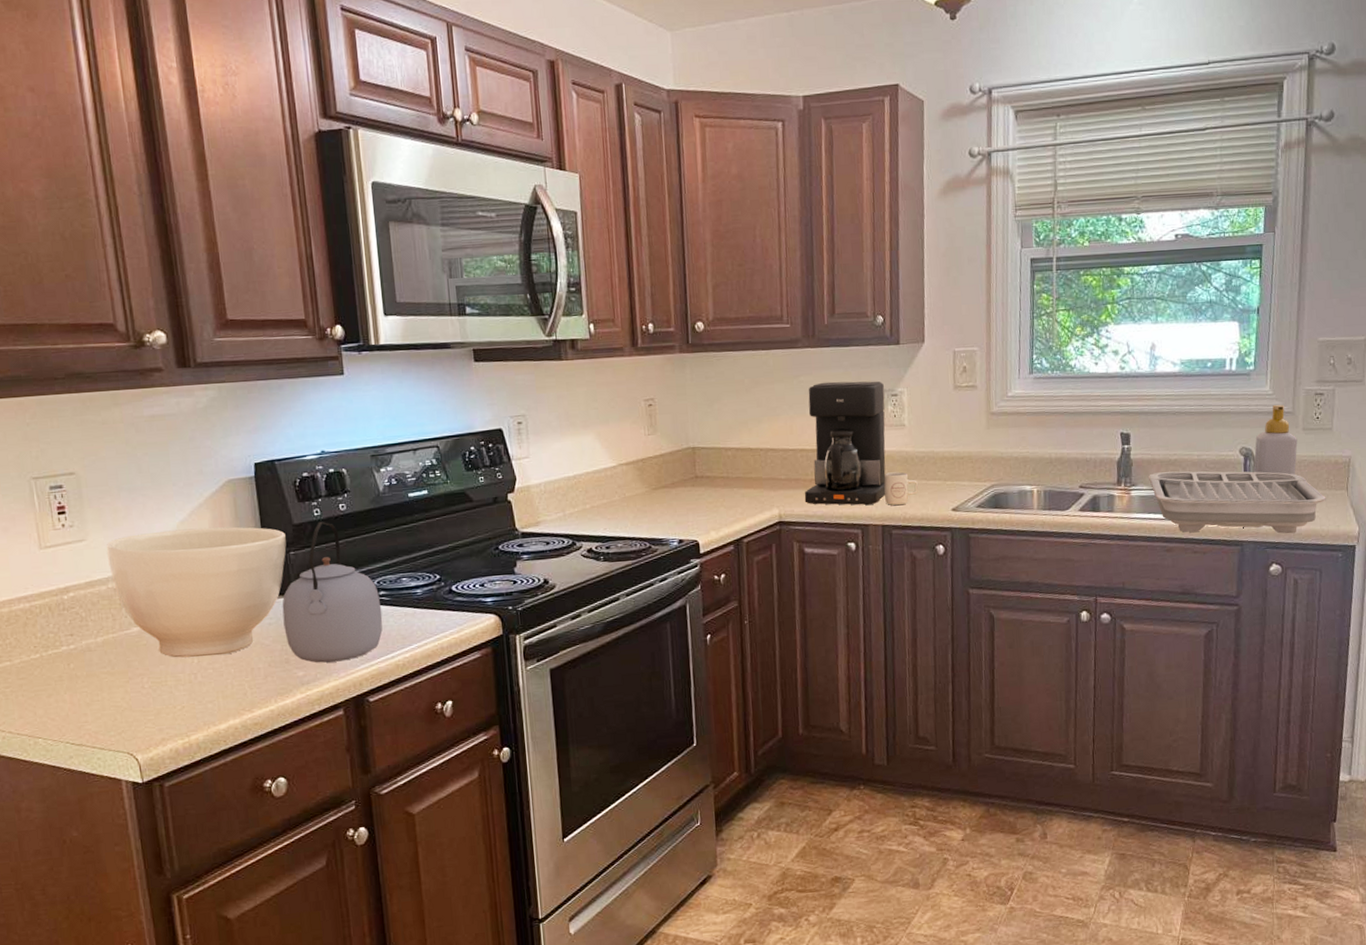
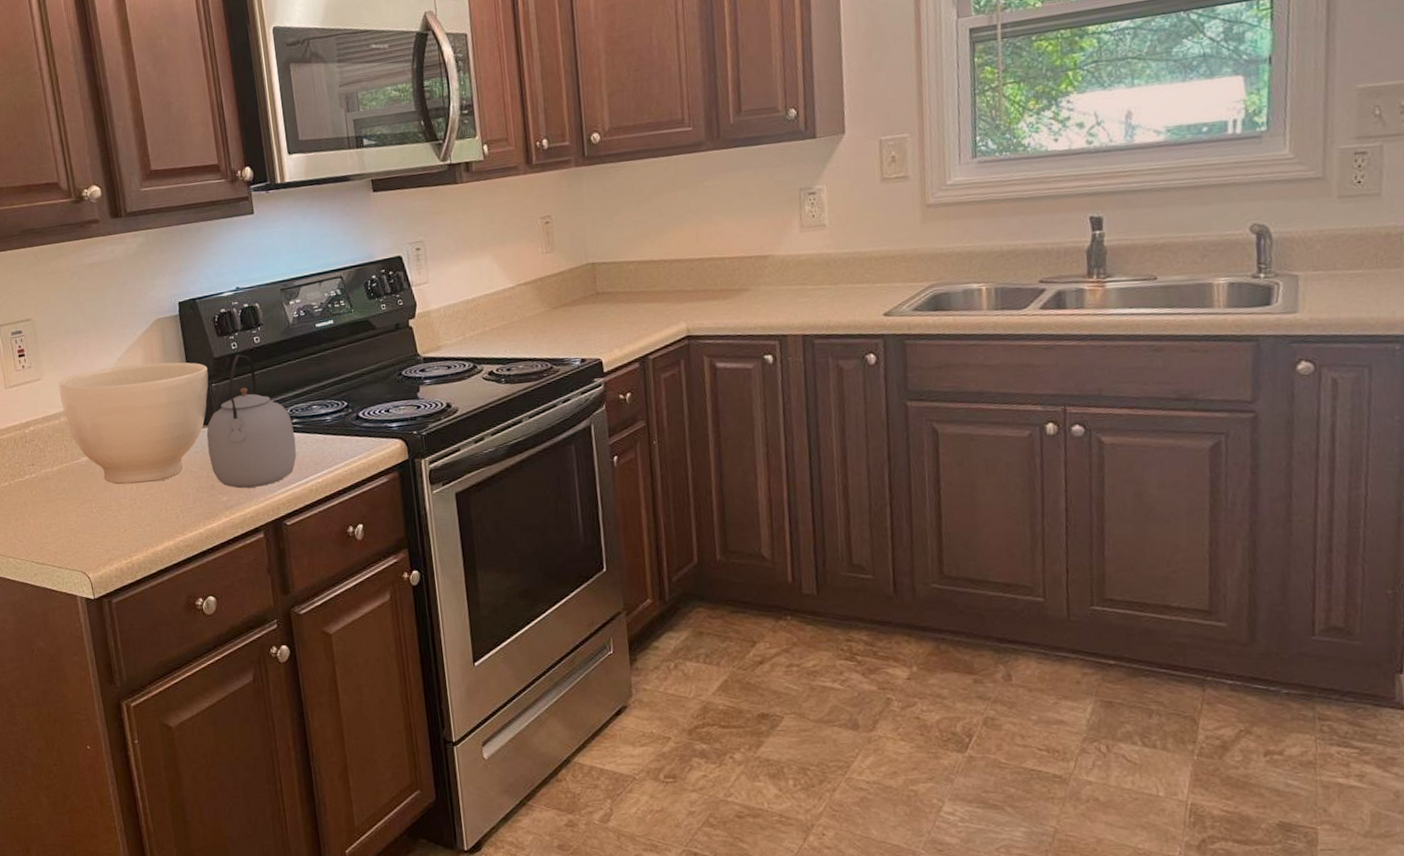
coffee maker: present [804,381,886,505] -> none [713,179,806,317]
mug: present [884,471,919,506] -> none [803,276,844,313]
dish rack: present [1148,471,1327,534] -> none [1127,250,1376,328]
soap bottle: present [1254,404,1298,475] -> none [1270,169,1332,254]

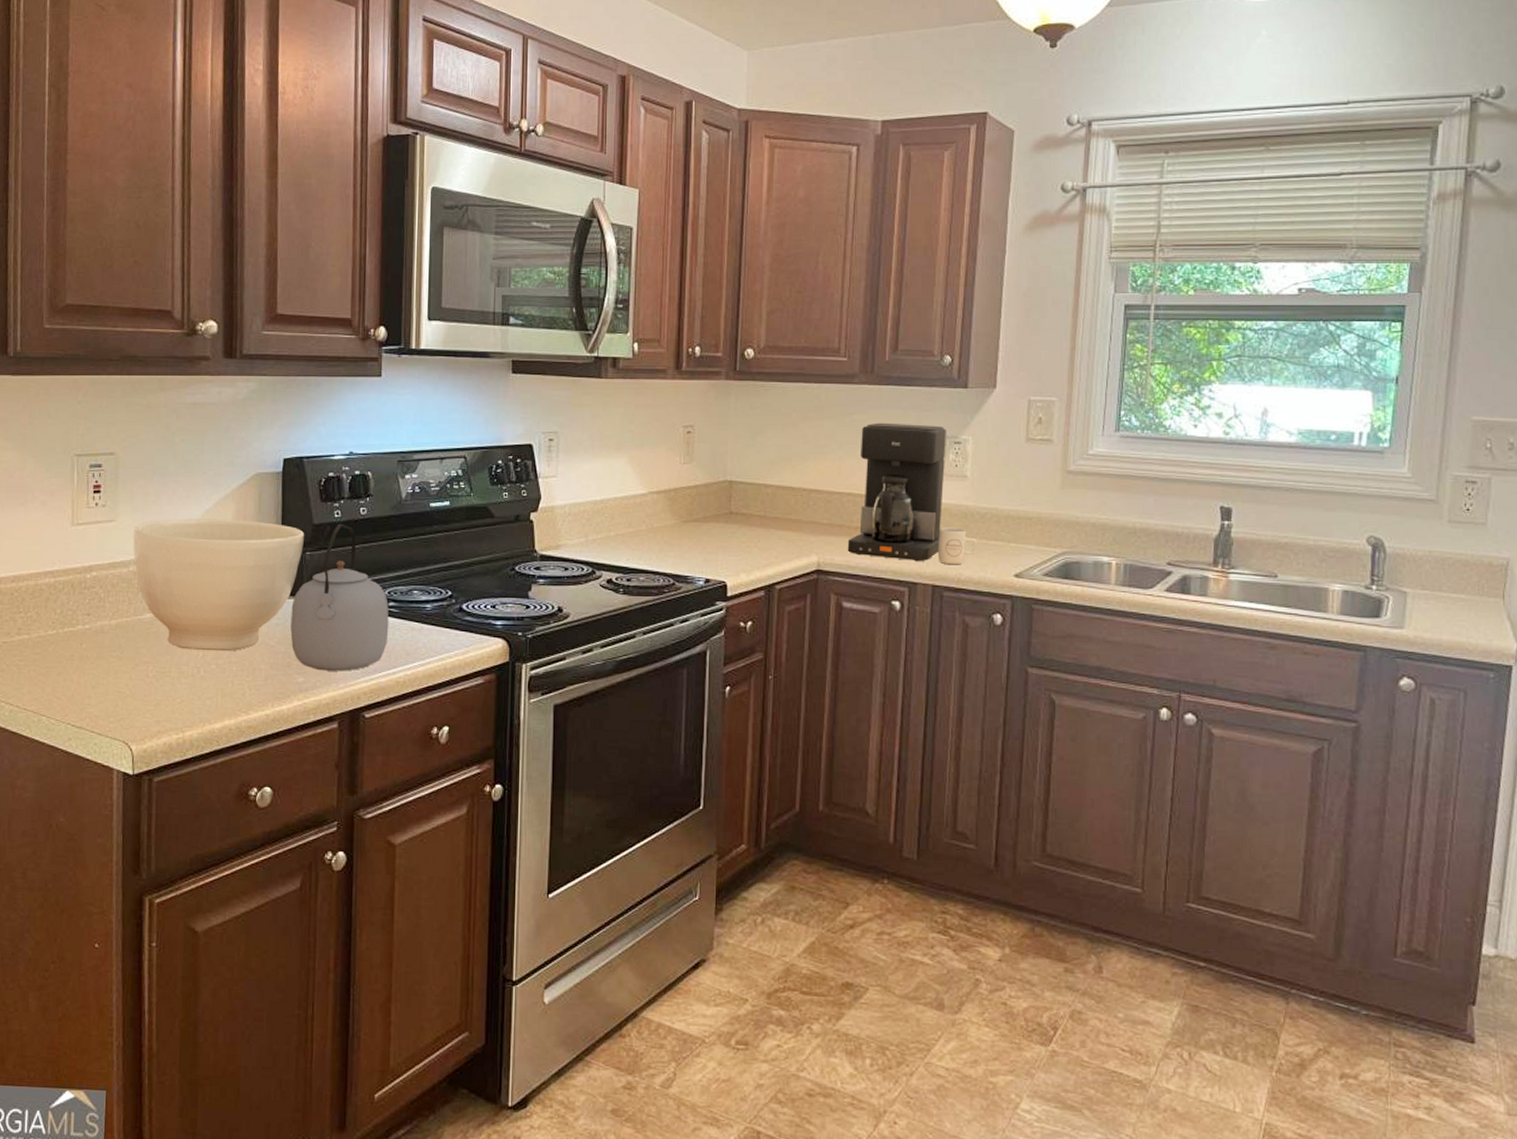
coffee maker: none [713,179,806,317] -> present [847,422,946,561]
mug: none [803,276,844,313] -> present [938,527,978,565]

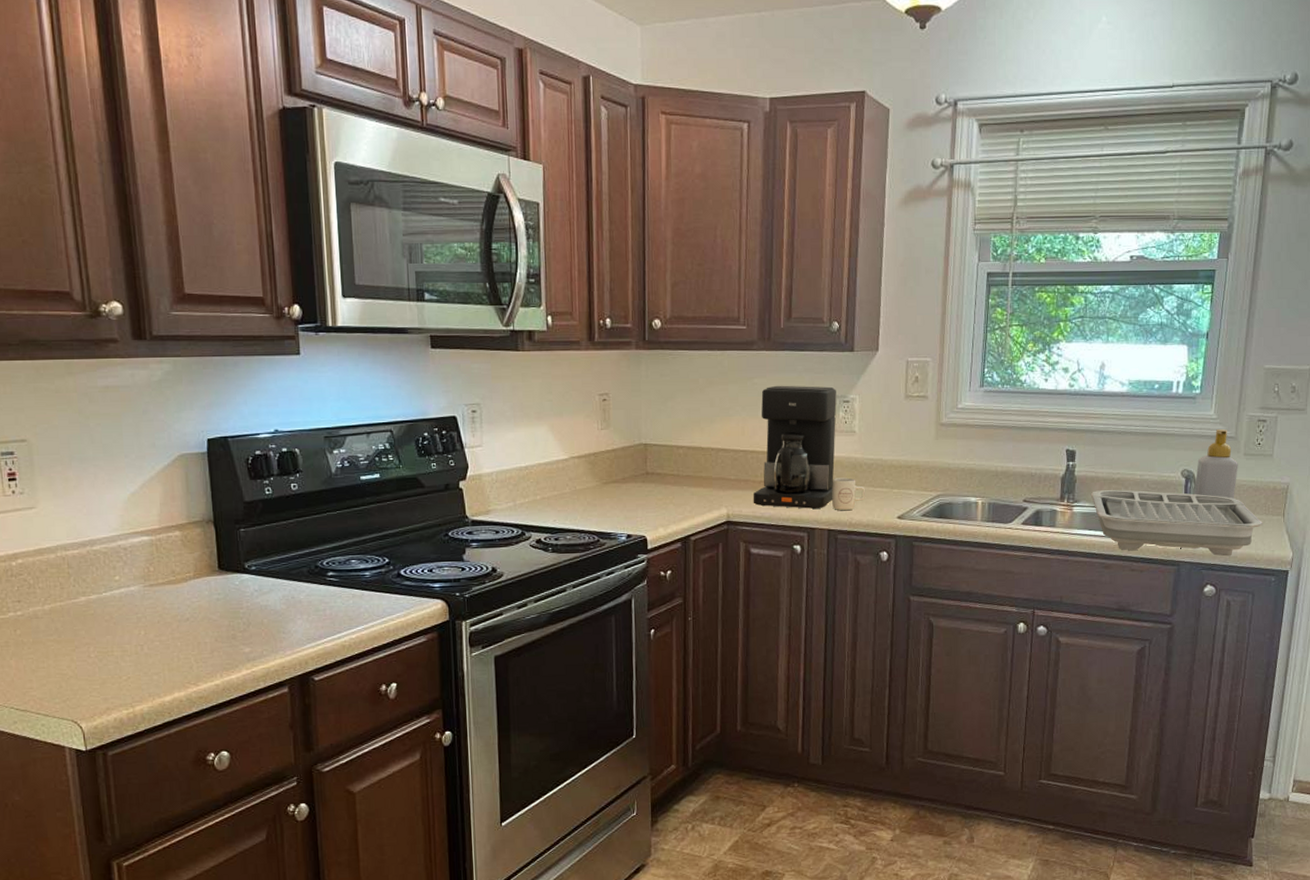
bowl: present [132,519,305,652] -> none [56,500,238,629]
teakettle: present [290,523,389,671] -> none [230,499,331,640]
dish rack: none [1251,556,1477,644] -> present [1090,490,1264,557]
soap bottle: none [1384,489,1441,574] -> present [1194,428,1238,499]

